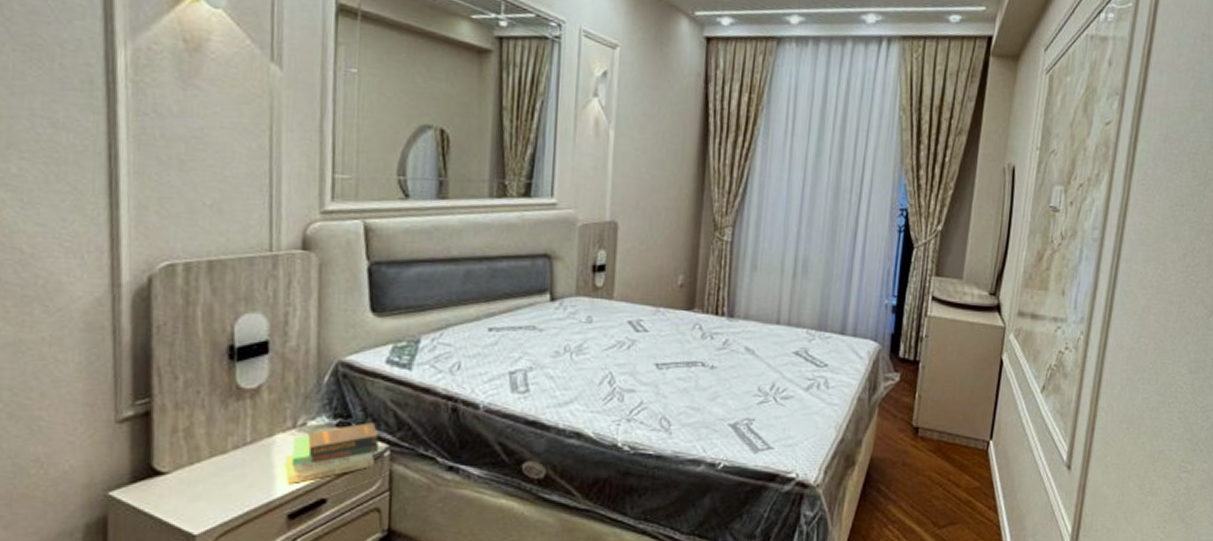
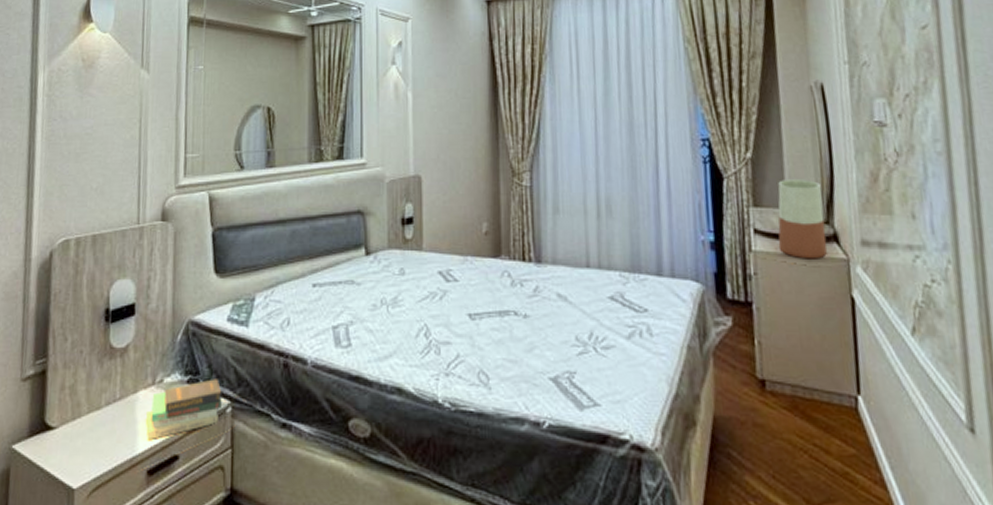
vase: none [950,253,995,326] -> present [777,179,827,259]

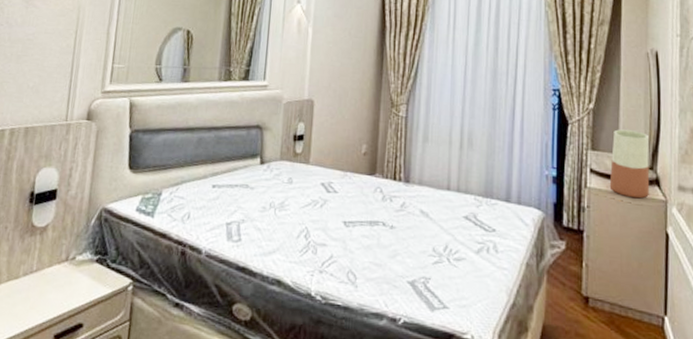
books: present [145,379,222,441] -> none [56,260,126,310]

